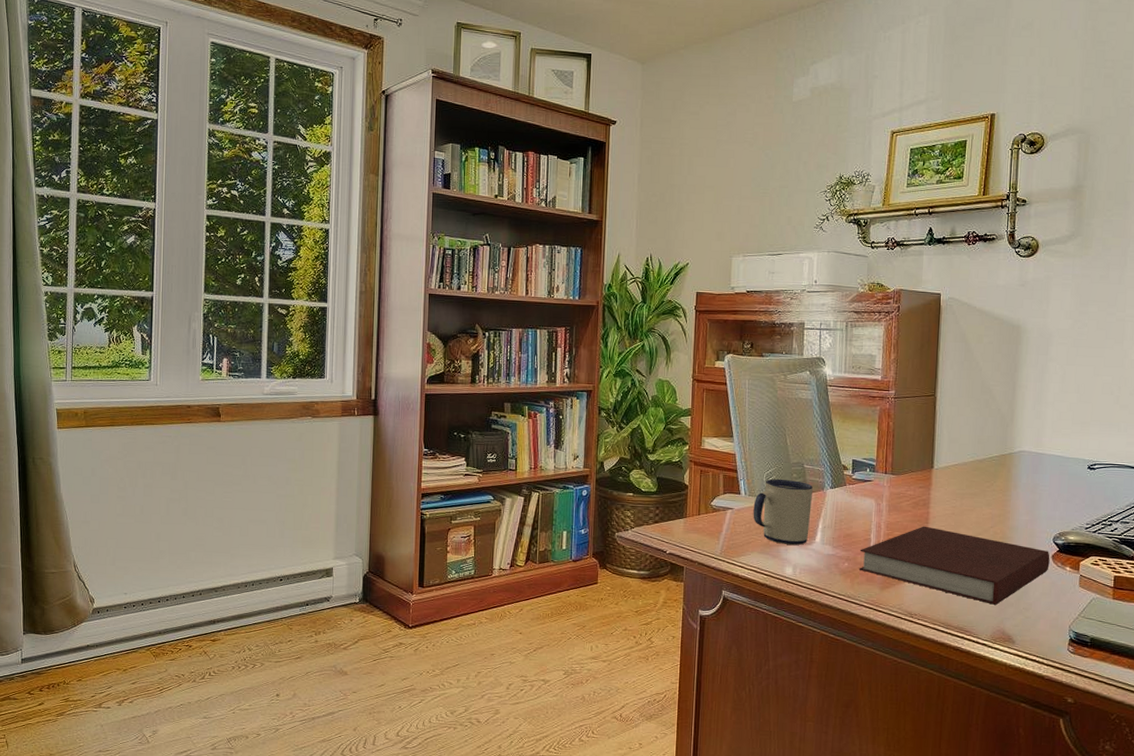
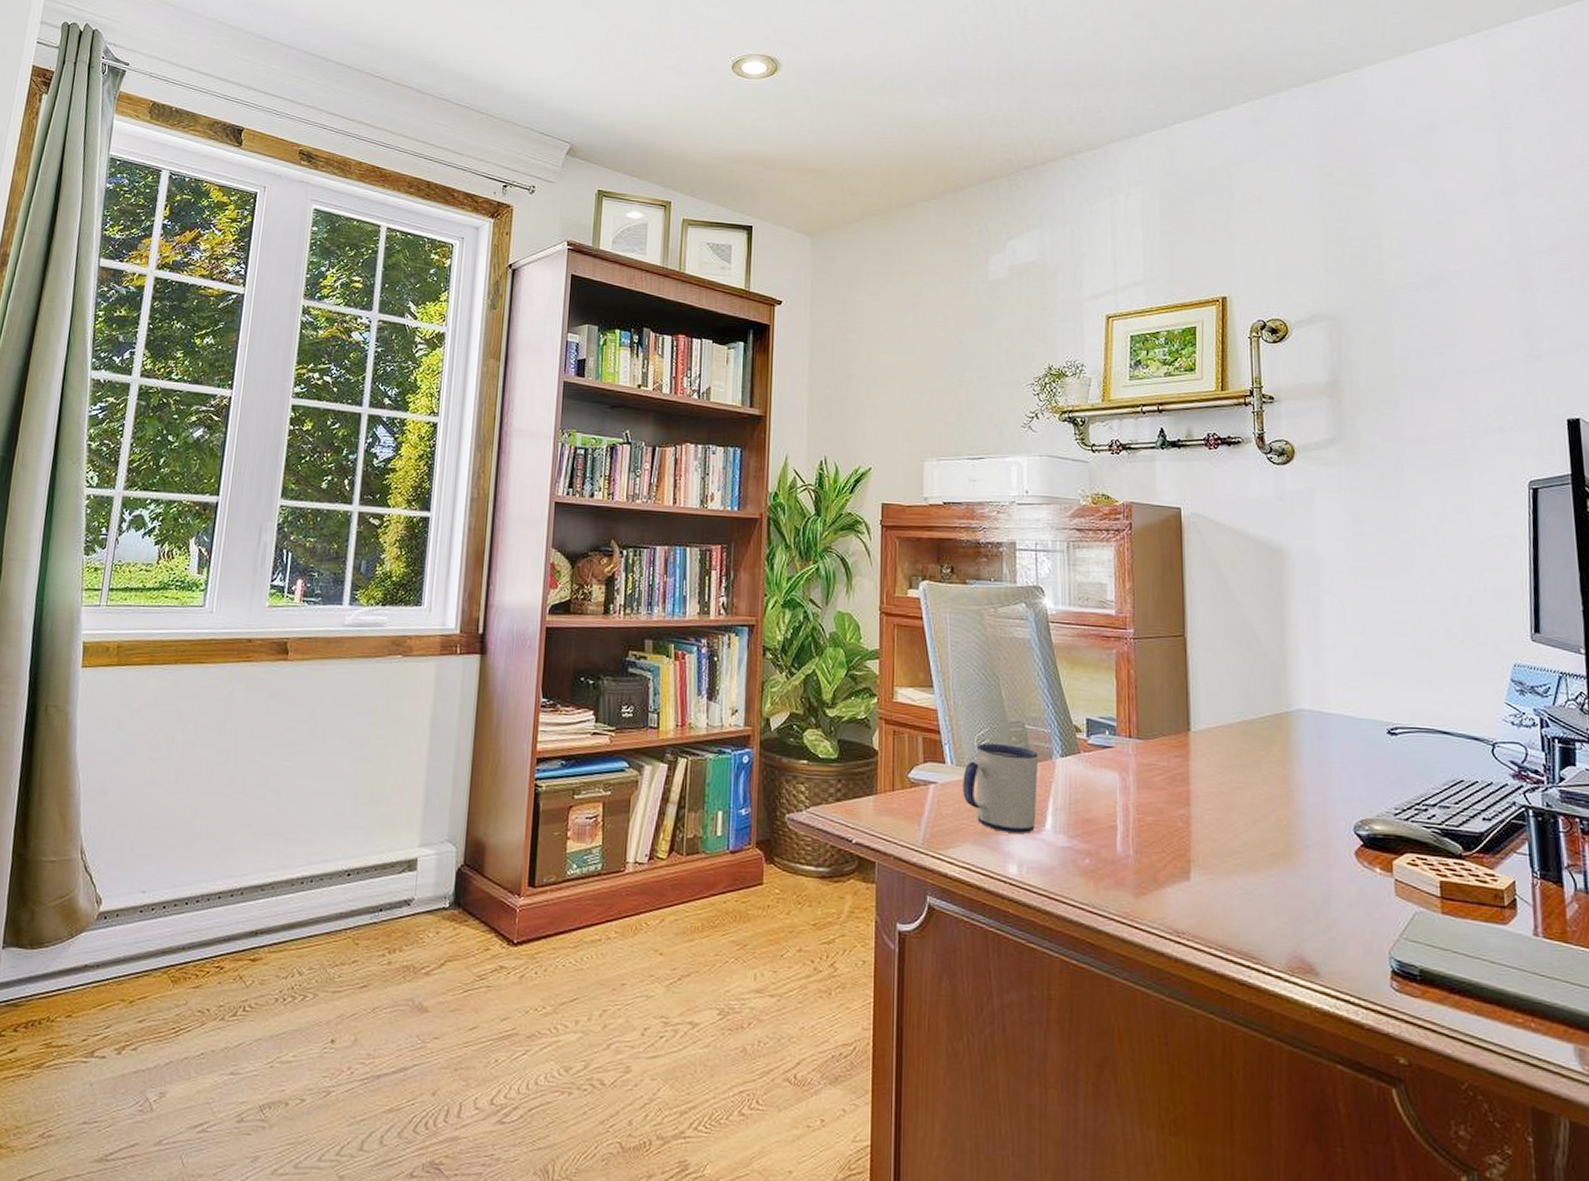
notebook: present [859,526,1050,605] -> none [1103,809,1354,920]

